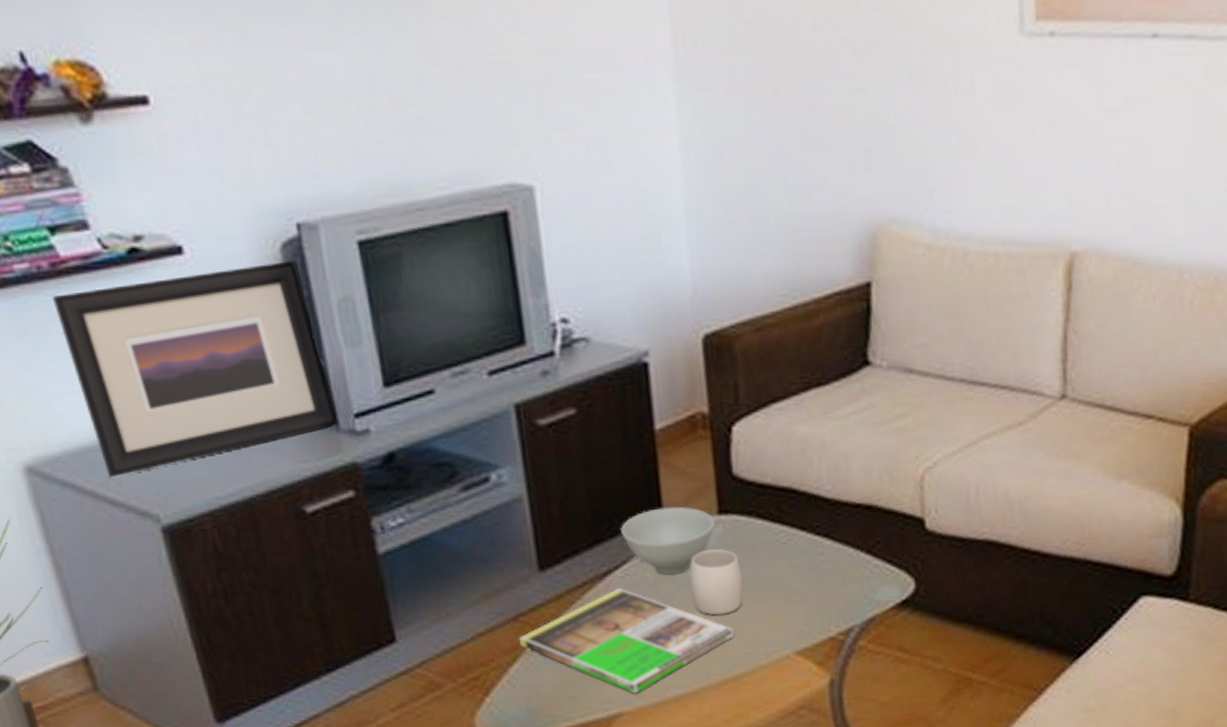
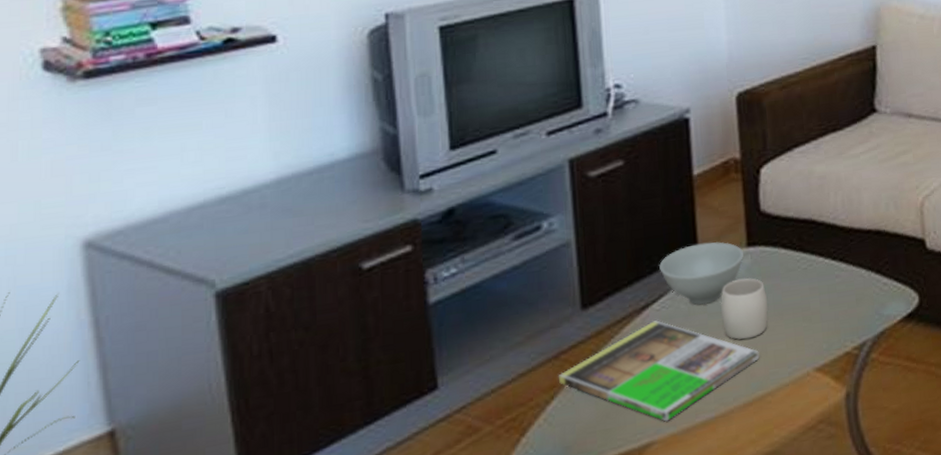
picture frame: present [52,260,339,477] -> none [142,44,404,247]

